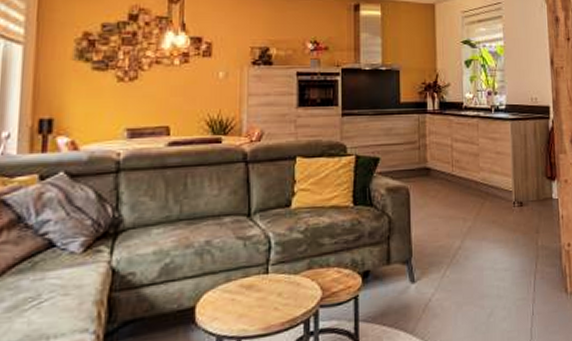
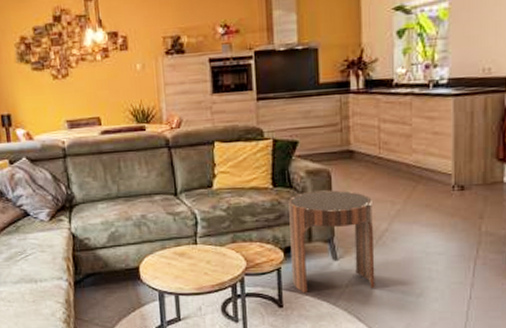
side table: none [369,207,450,324] -> present [288,190,375,294]

